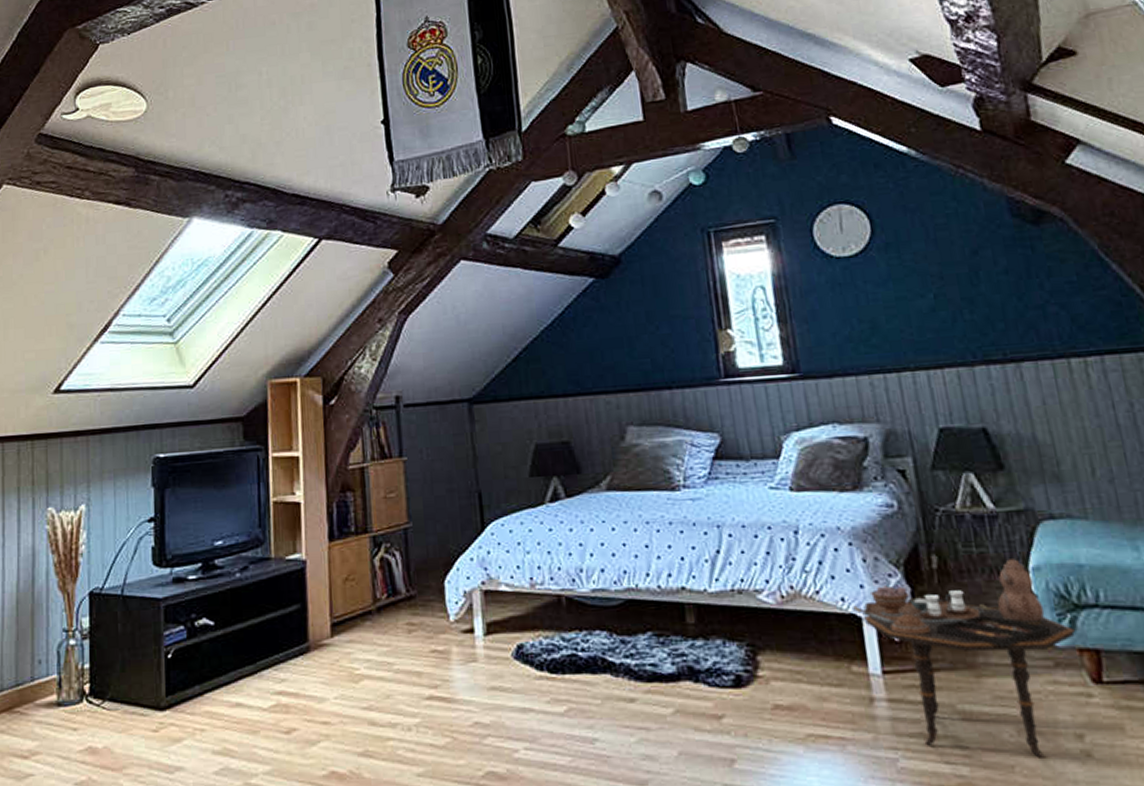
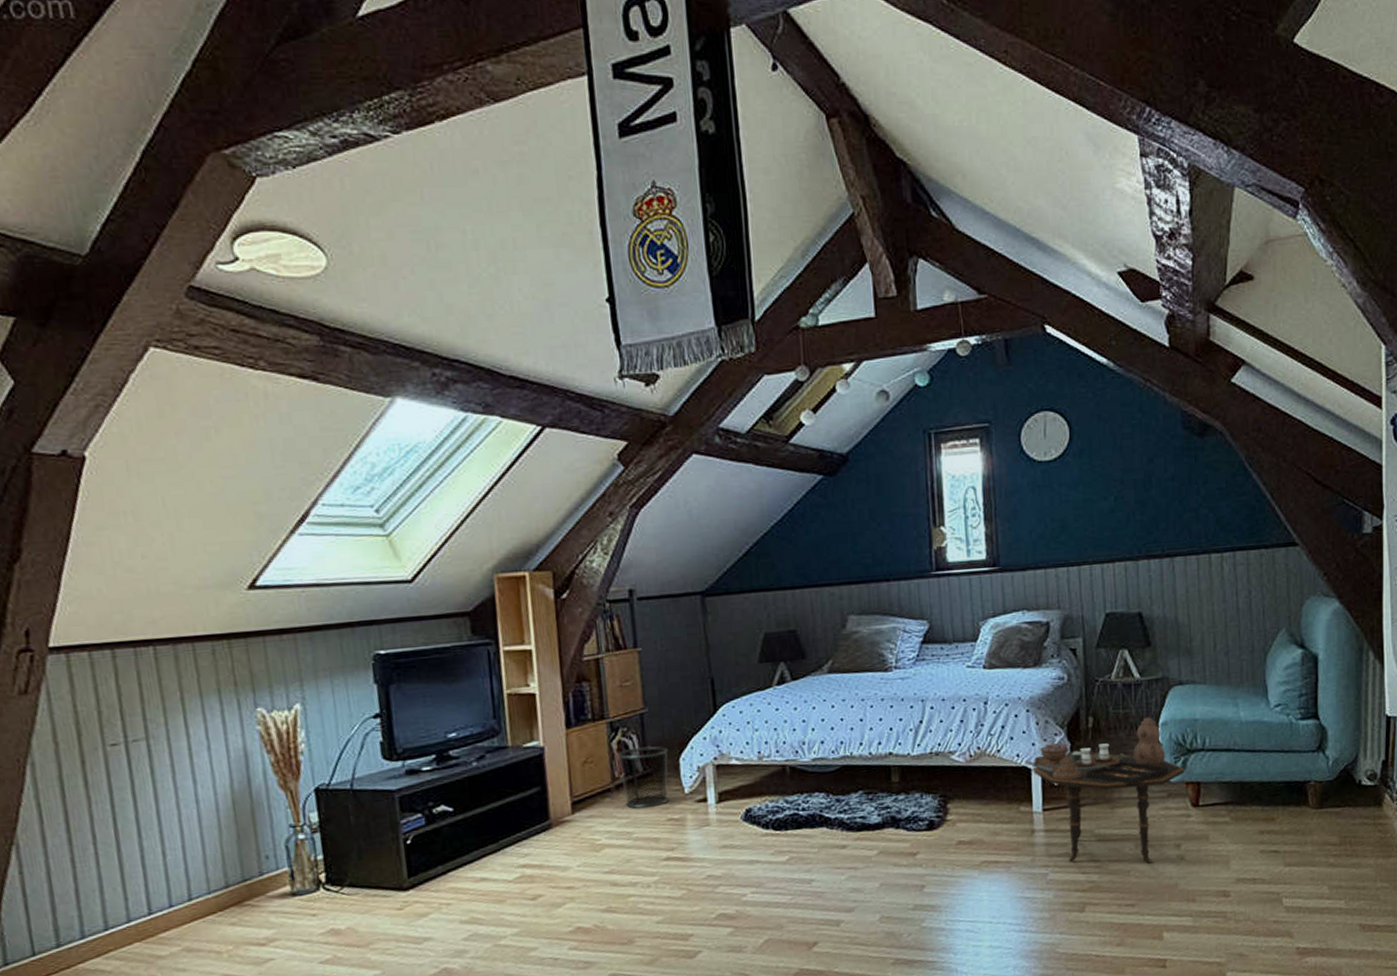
waste bin: none [379,565,433,636] -> present [617,746,669,808]

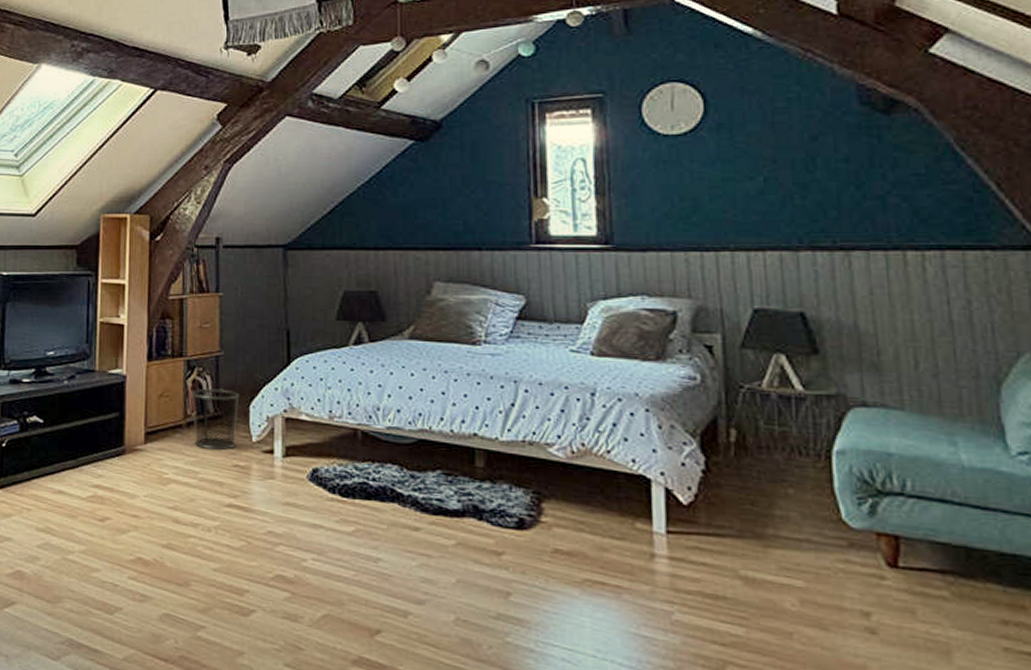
side table: present [1025,717,1185,864] -> none [643,440,874,630]

